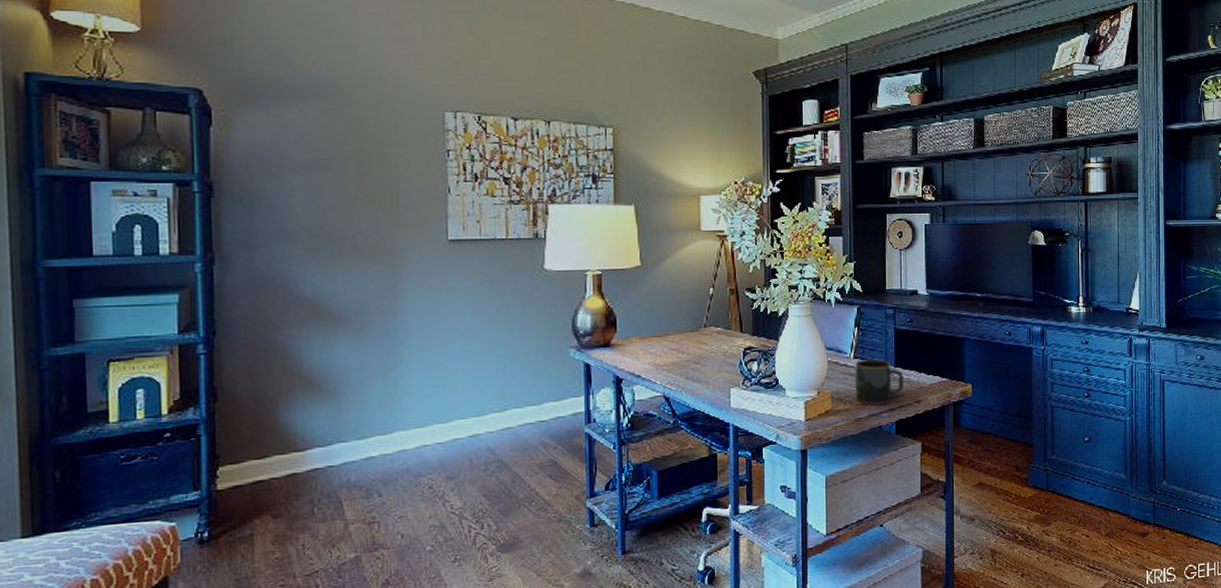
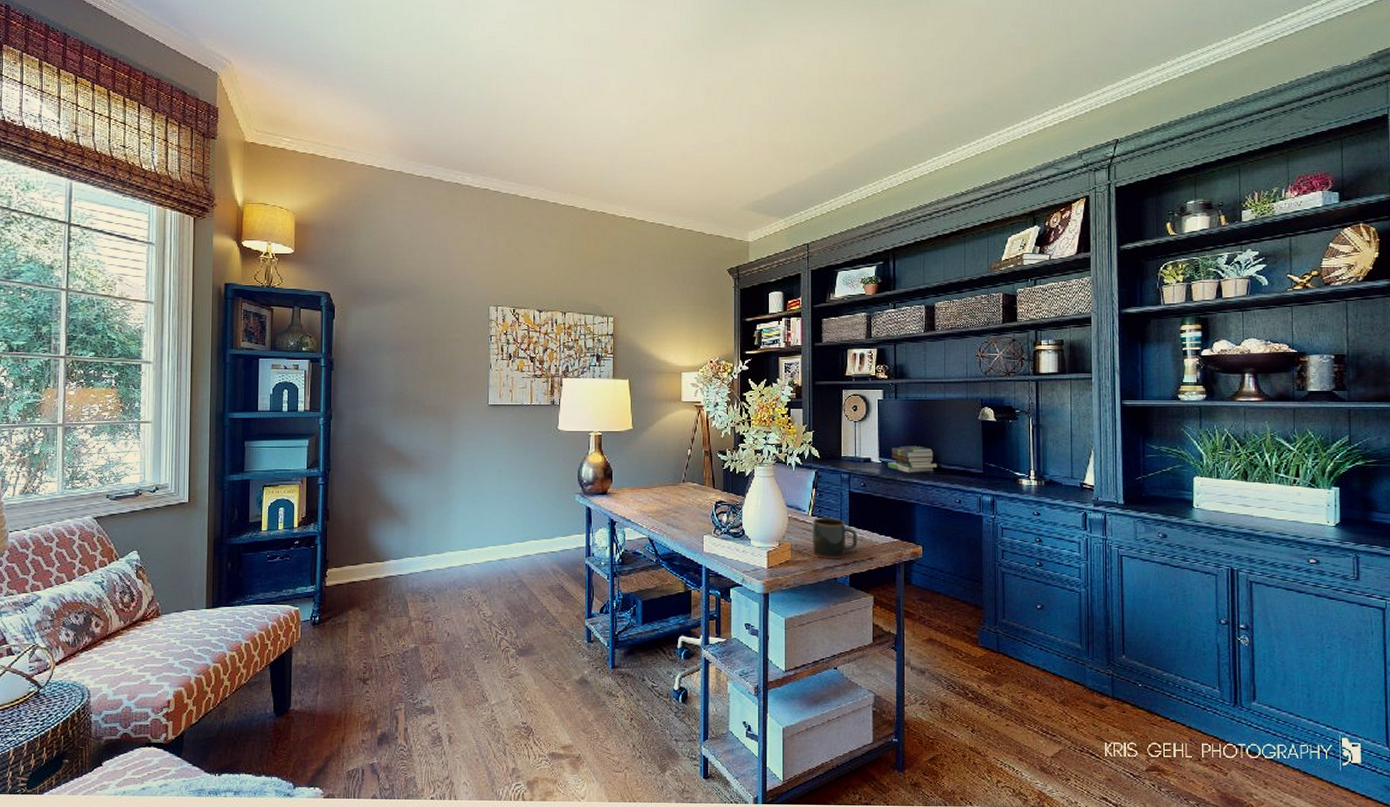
books: none [936,274,987,305] -> present [888,445,938,473]

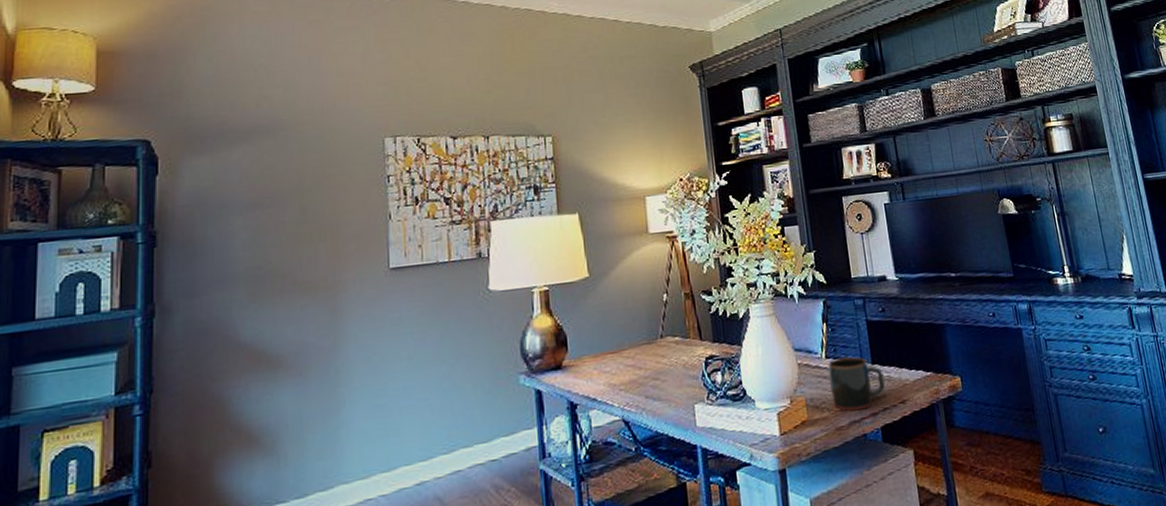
books: present [888,445,938,473] -> none [906,253,963,289]

